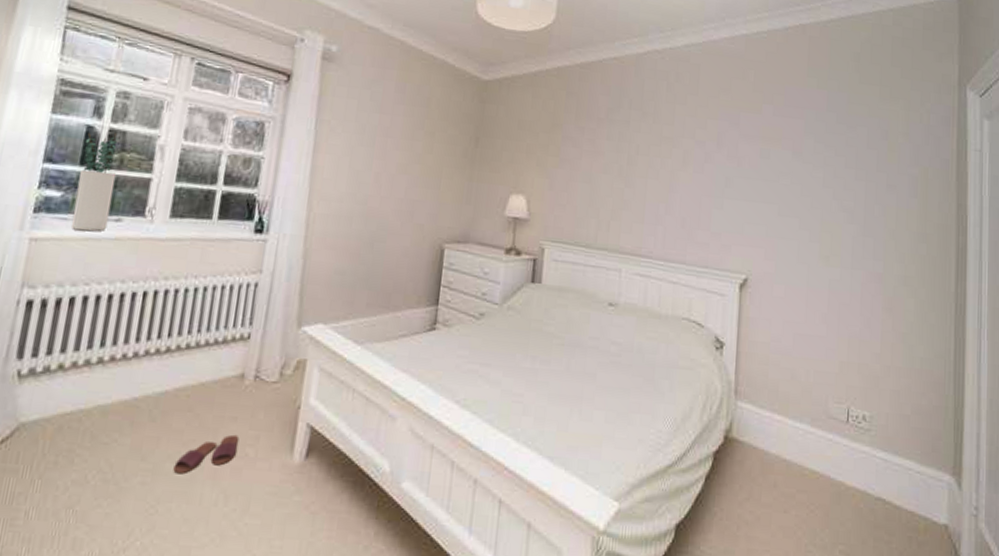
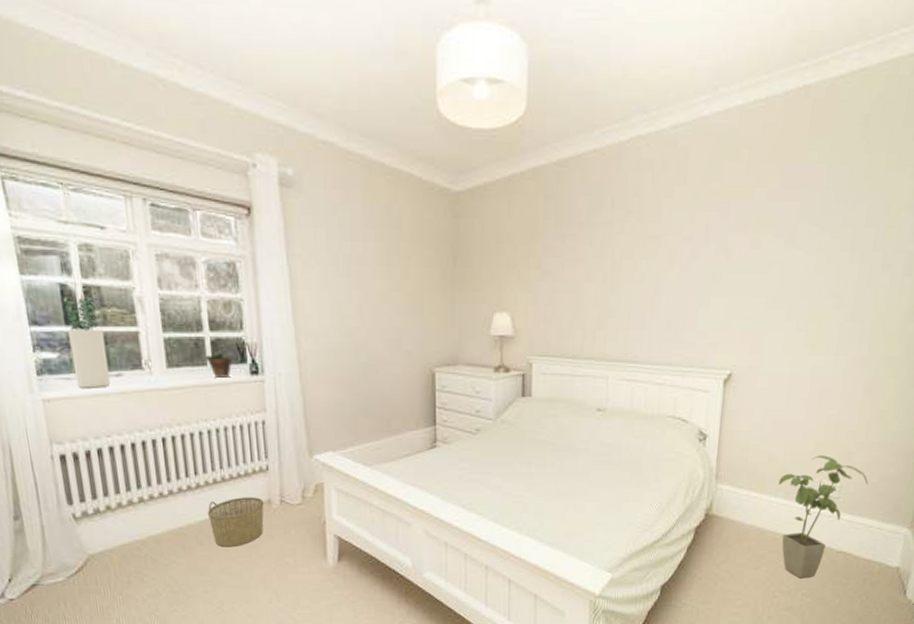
basket: none [169,367,237,429] -> present [207,497,264,548]
slippers: present [173,434,238,474] -> none [228,548,278,582]
succulent plant: none [211,197,240,234] -> present [204,343,233,378]
house plant: none [803,377,900,530] -> present [778,455,868,579]

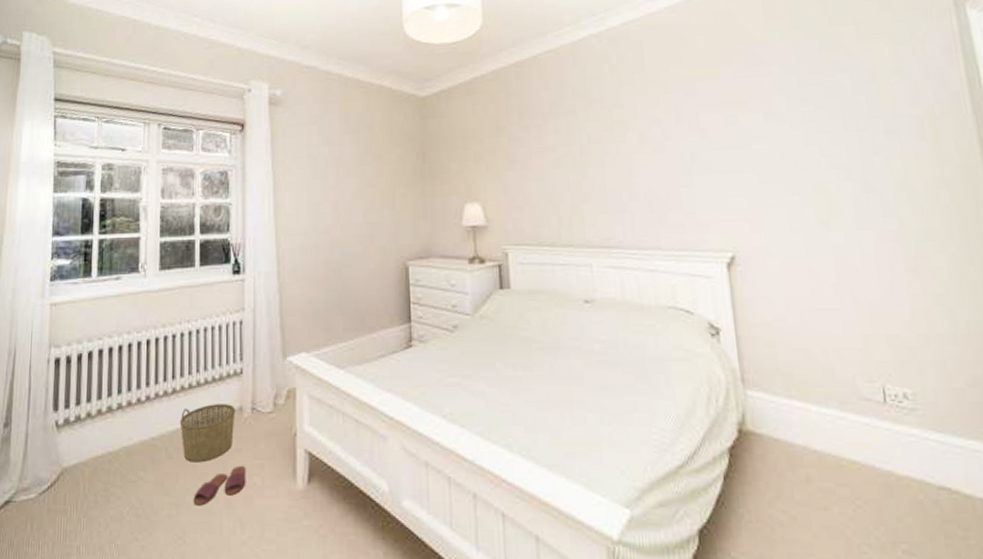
vase: present [62,288,111,388] -> none [81,201,111,292]
succulent plant: present [204,343,233,378] -> none [193,244,218,278]
slippers: none [228,548,278,582] -> present [193,465,245,506]
house plant: present [778,455,868,579] -> none [826,352,951,527]

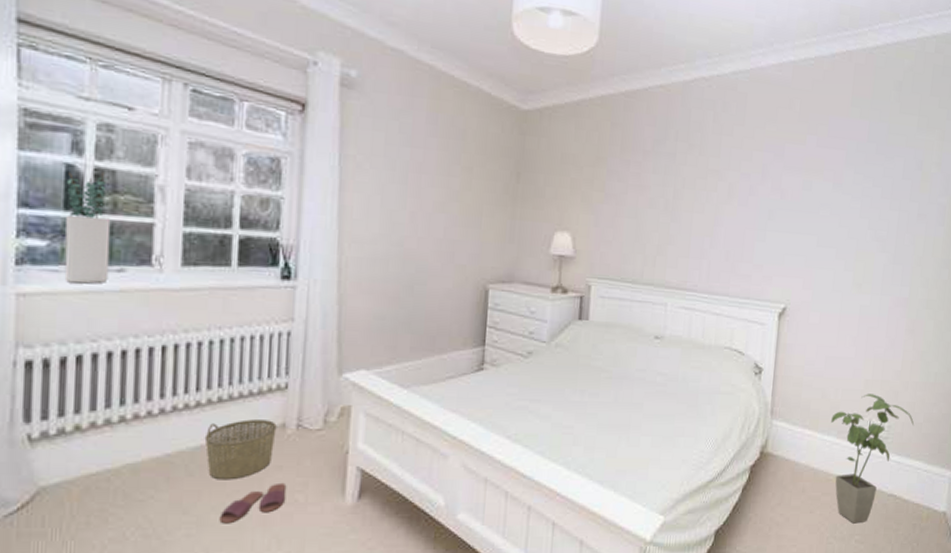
vase: none [81,201,111,292] -> present [64,171,111,284]
house plant: none [826,352,951,527] -> present [831,394,914,524]

